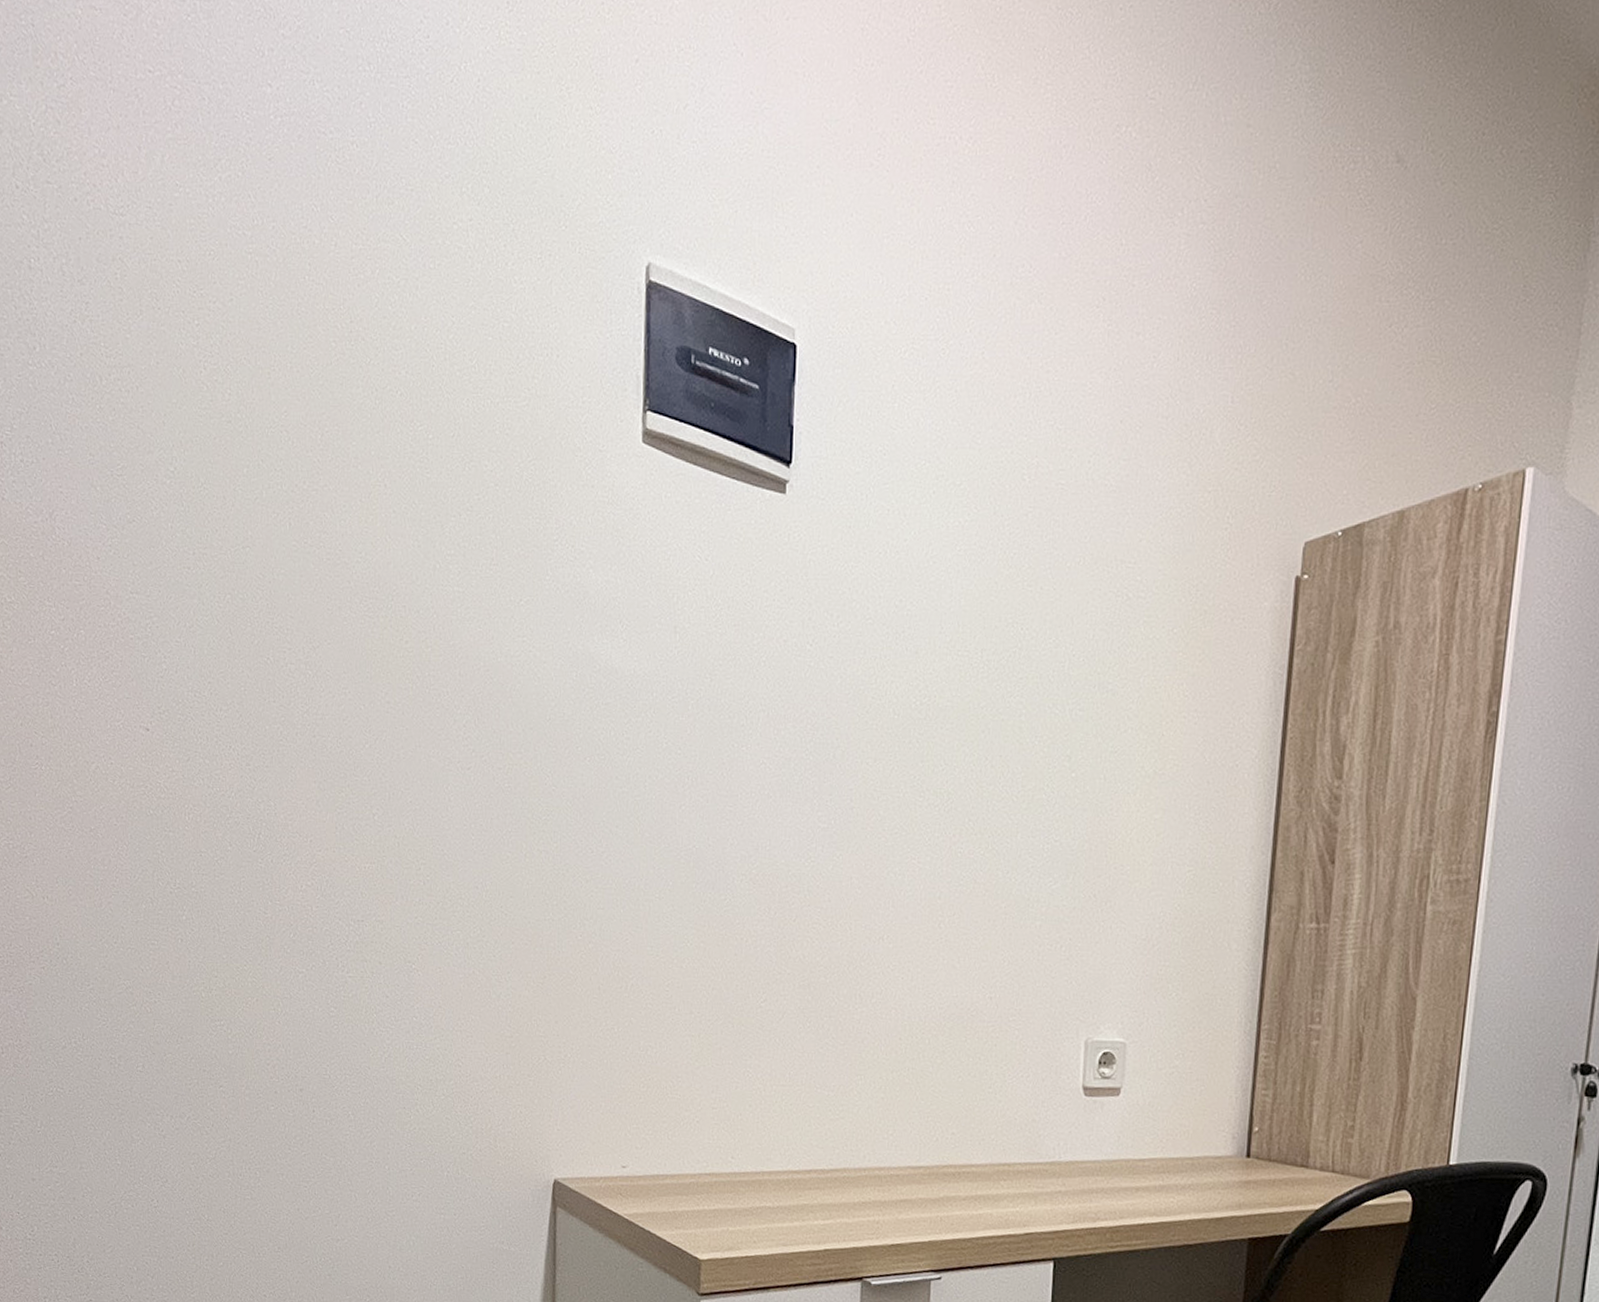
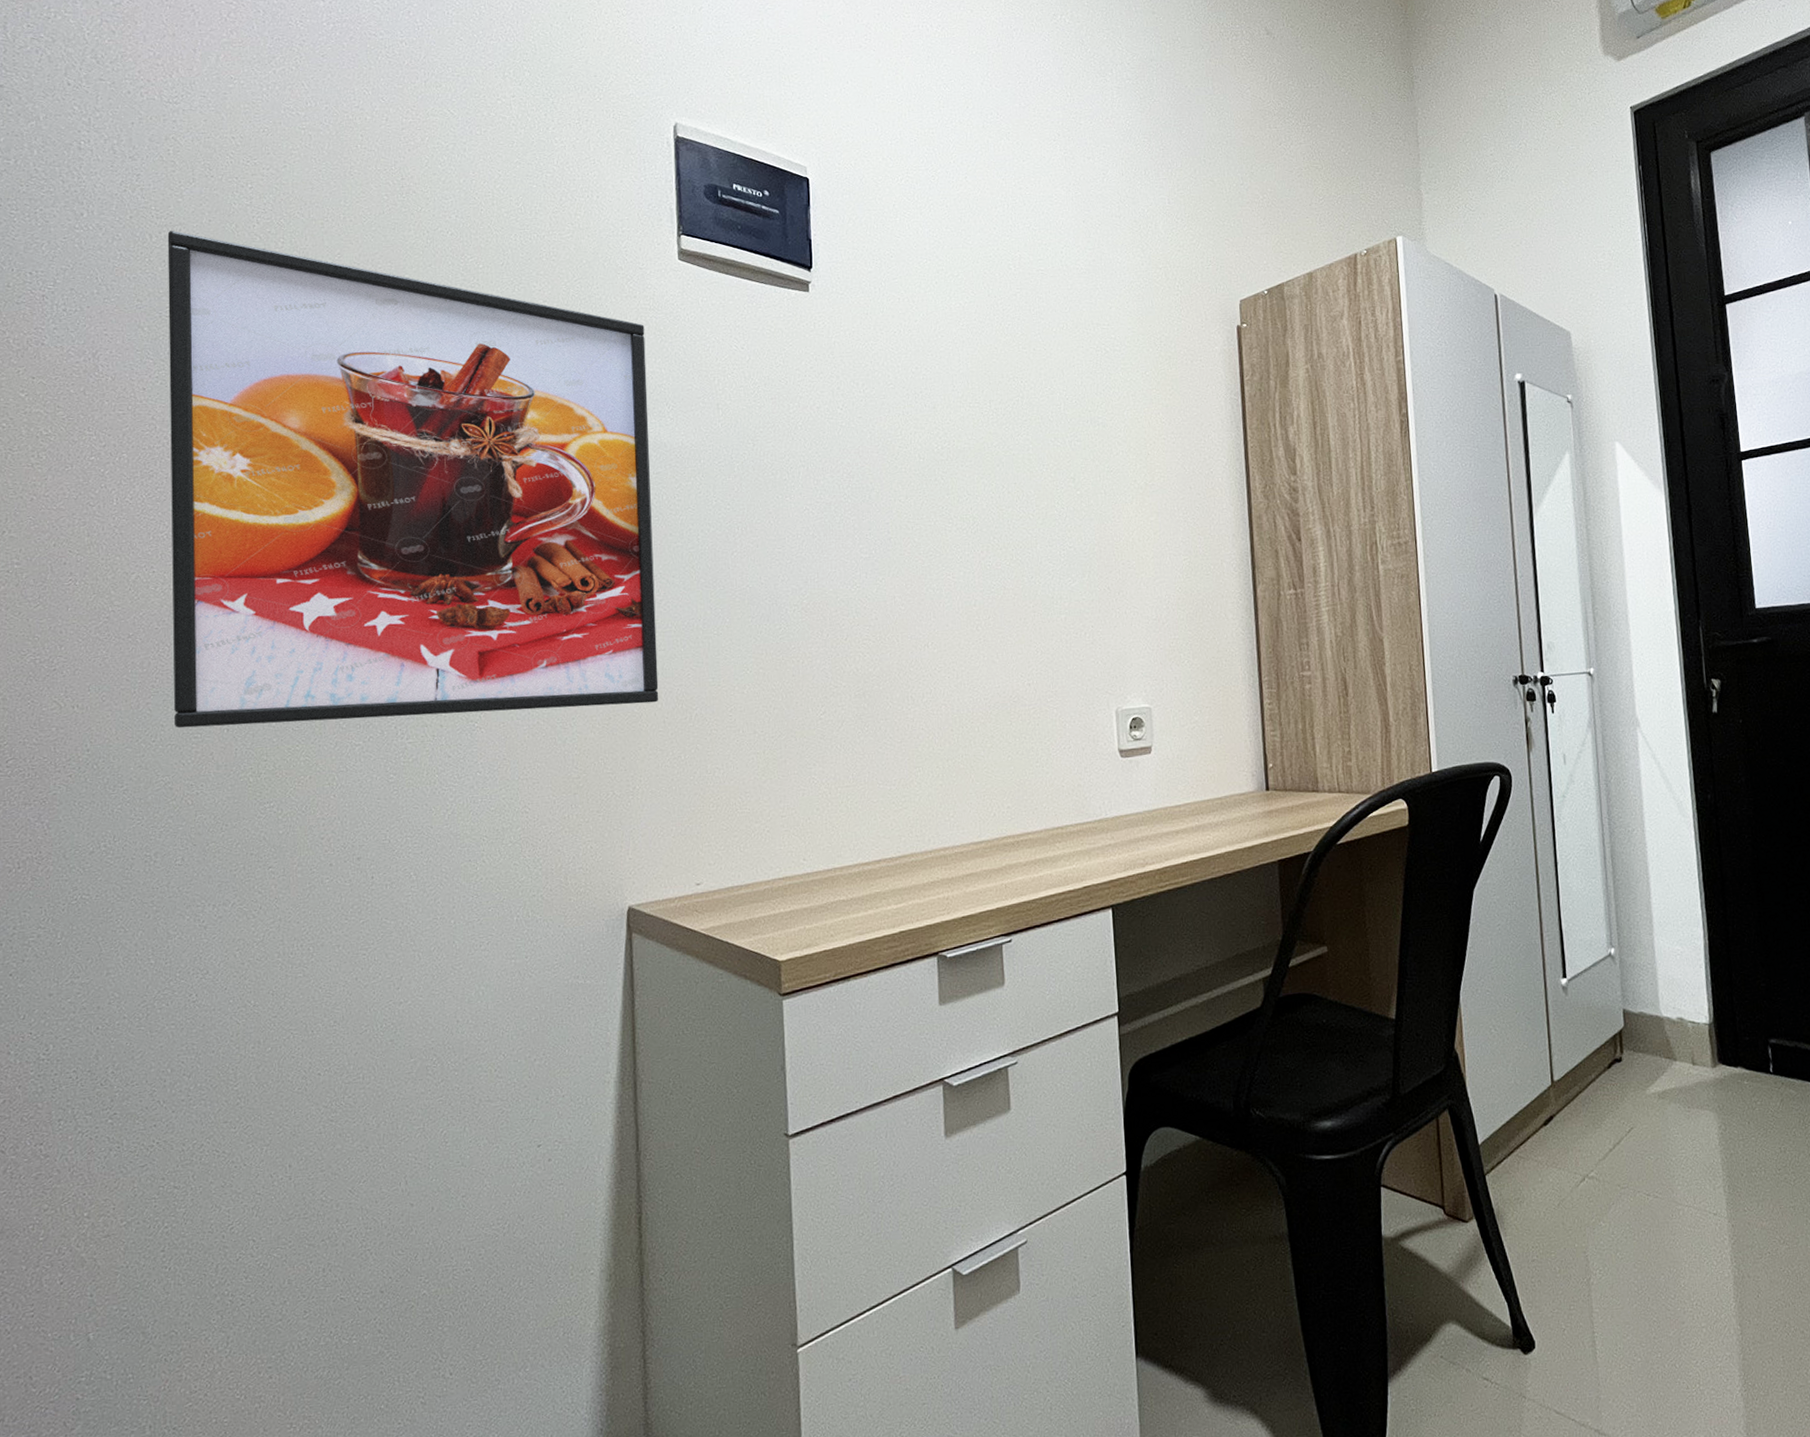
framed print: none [117,373,601,966] -> present [167,231,659,728]

